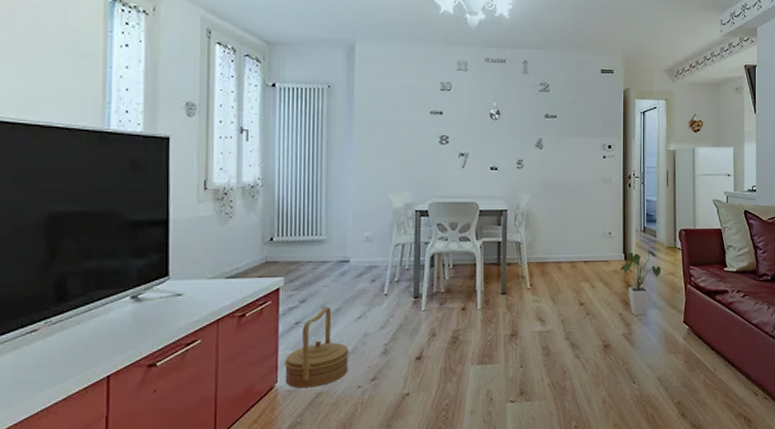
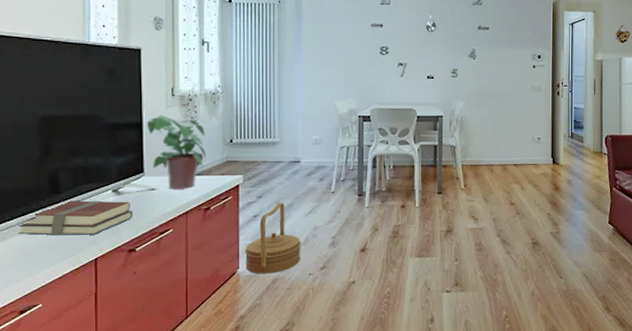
books: none [14,308,155,351] -> present [18,200,133,236]
potted plant: none [174,210,242,294] -> present [147,114,206,189]
house plant: present [620,250,662,317] -> none [548,154,588,217]

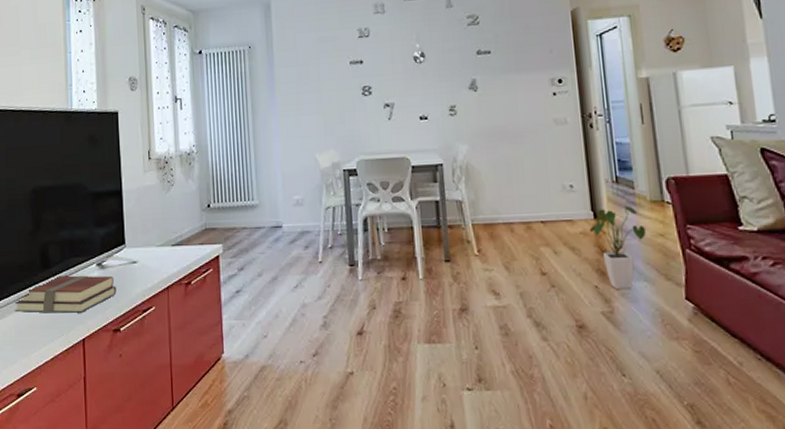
potted plant: present [147,114,206,189] -> none [126,180,185,262]
basket: present [244,202,301,274] -> none [228,275,289,360]
house plant: none [548,154,588,217] -> present [589,205,647,290]

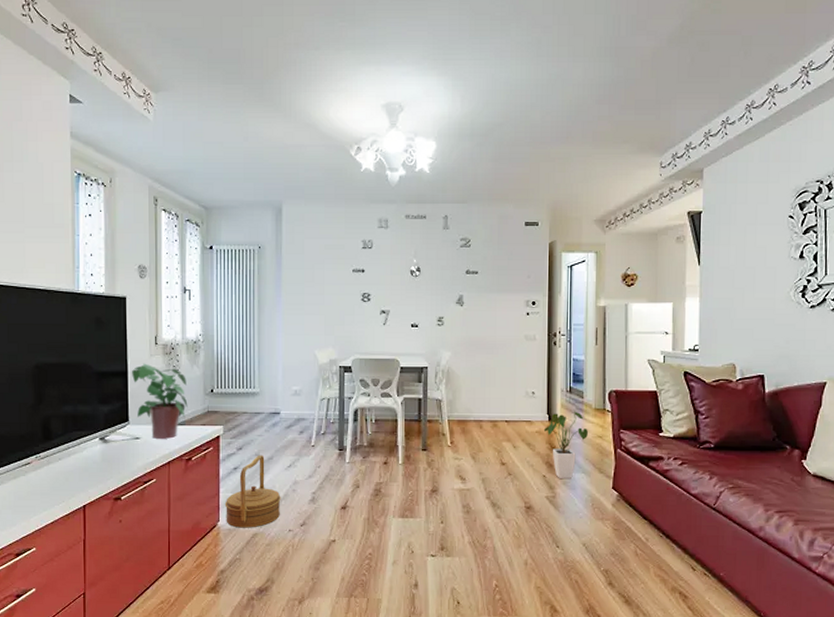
books: present [14,275,117,313] -> none [14,447,119,482]
potted plant: none [126,180,185,262] -> present [132,363,188,439]
basket: none [228,275,289,360] -> present [224,455,281,528]

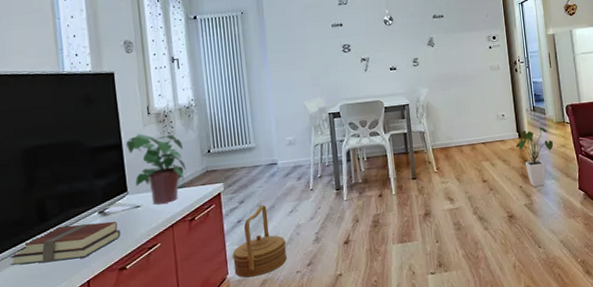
books: none [14,447,119,482] -> present [10,221,121,266]

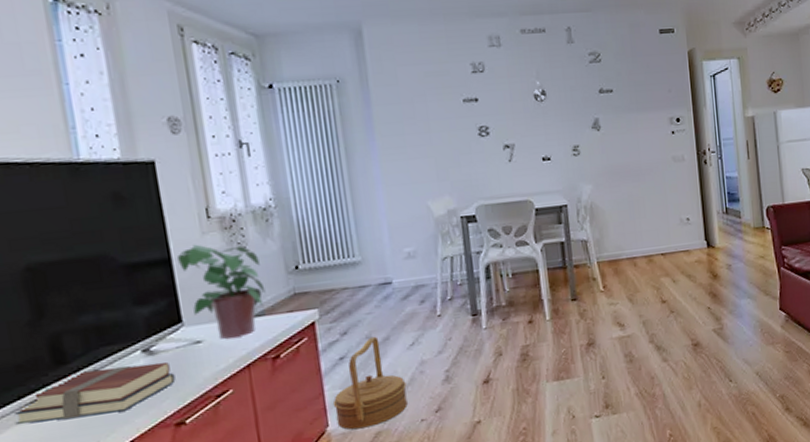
house plant: present [515,126,554,188] -> none [703,233,750,309]

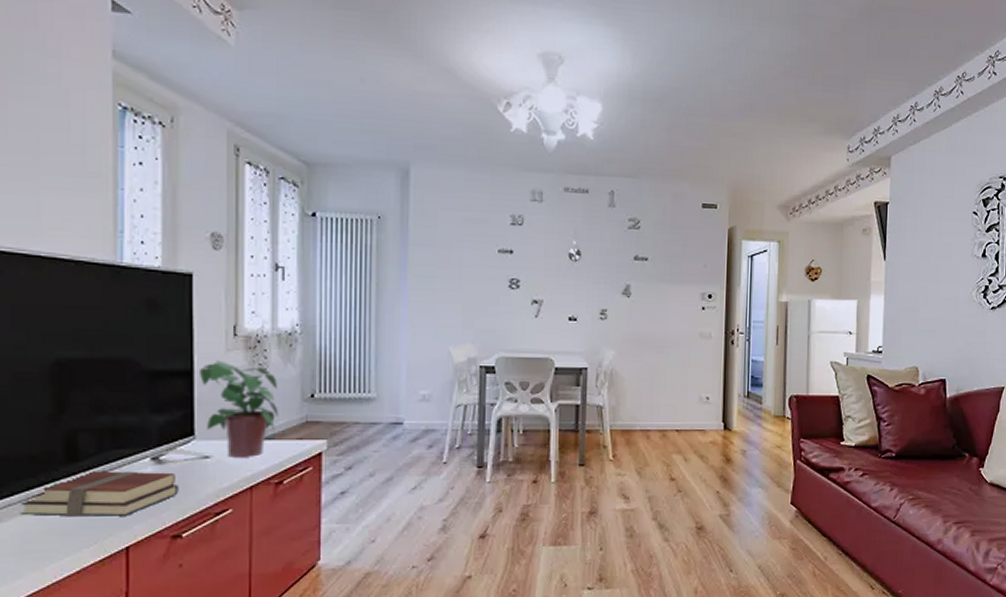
basket: present [332,336,408,430] -> none [327,475,403,567]

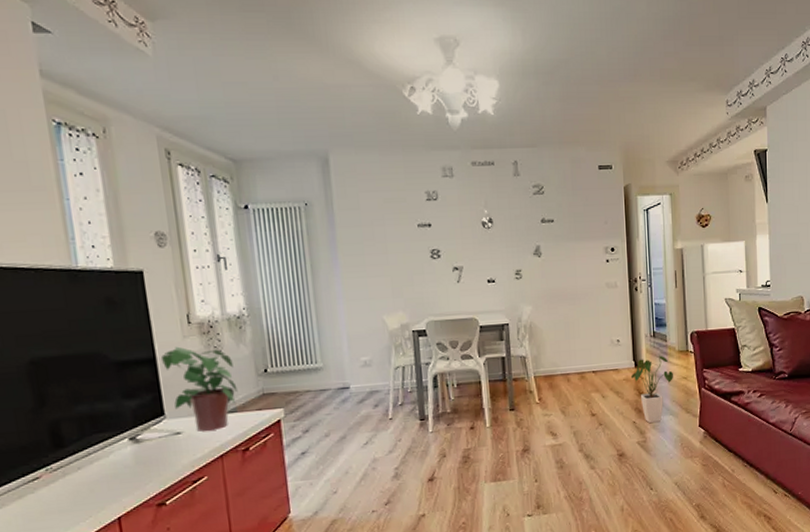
books: present [20,471,179,517] -> none [19,449,158,499]
house plant: none [718,418,767,495] -> present [630,355,674,424]

